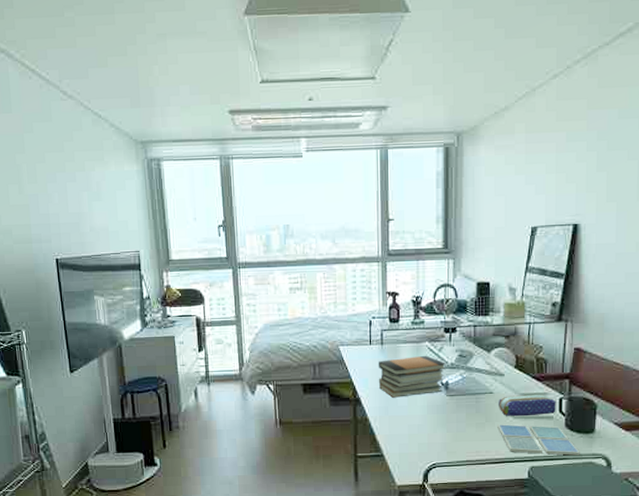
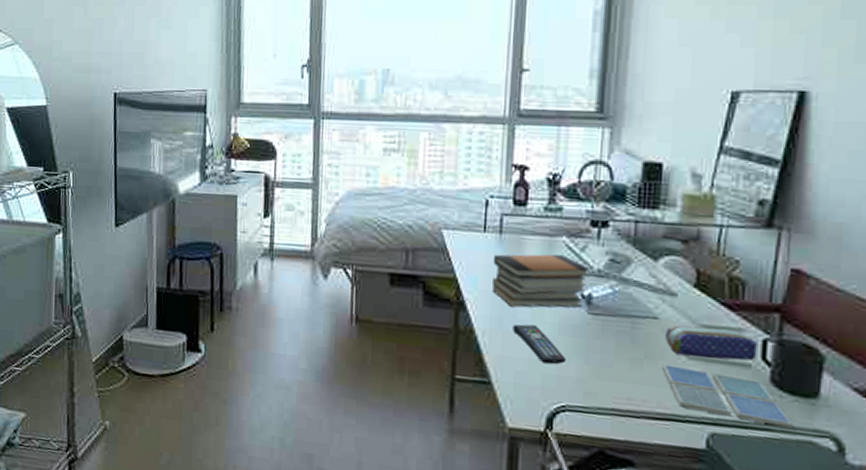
remote control: none [396,409,435,436] -> present [513,324,567,365]

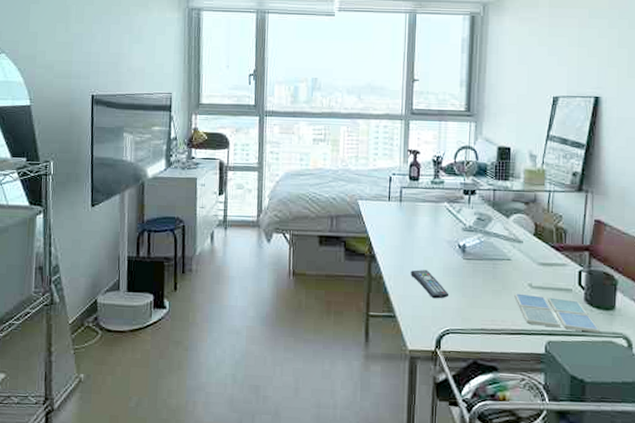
book stack: present [491,254,590,308] -> none [395,215,464,257]
pencil case: present [666,325,757,361] -> none [516,264,575,287]

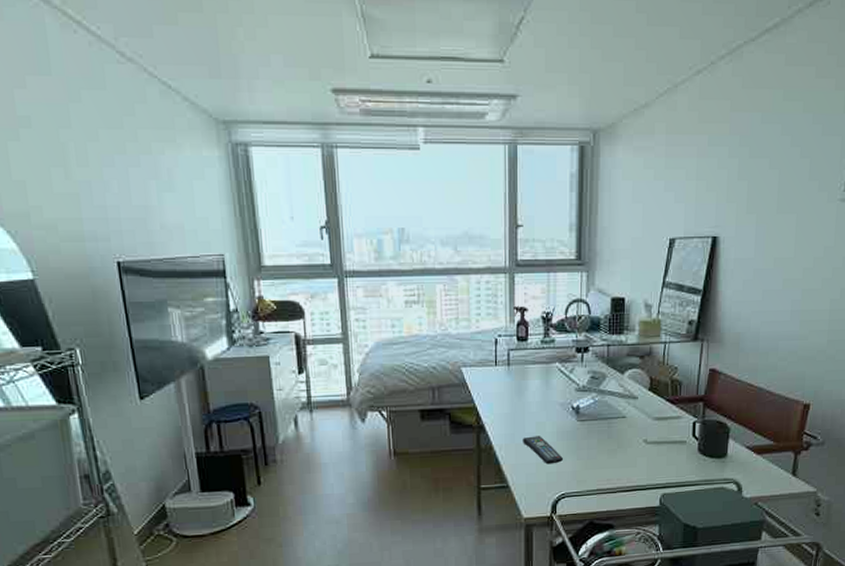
drink coaster: present [514,293,600,334] -> none [630,450,712,482]

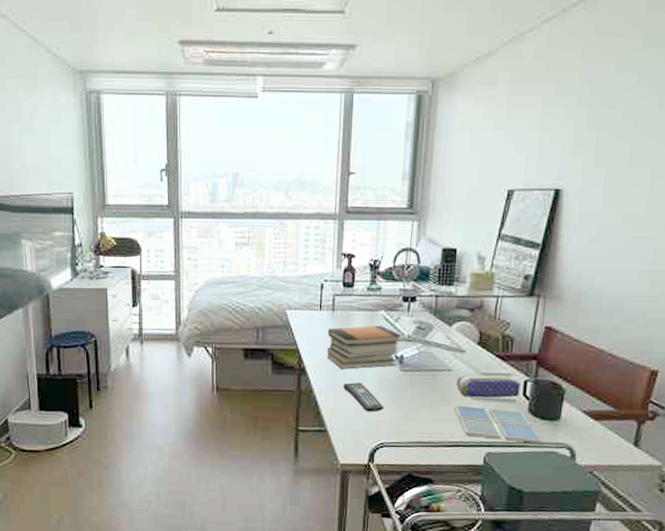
book stack: none [504,377,577,424] -> present [326,325,402,369]
drink coaster: none [630,450,712,482] -> present [454,405,542,445]
pencil case: none [631,418,690,442] -> present [457,374,521,398]

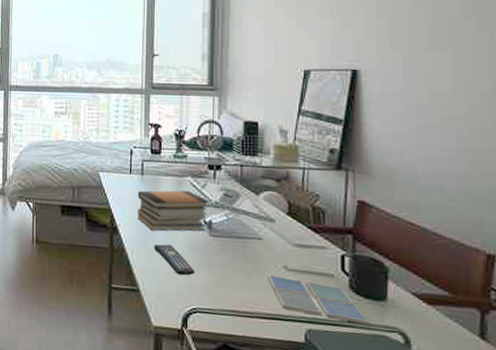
pencil case: present [457,374,521,398] -> none [269,244,337,272]

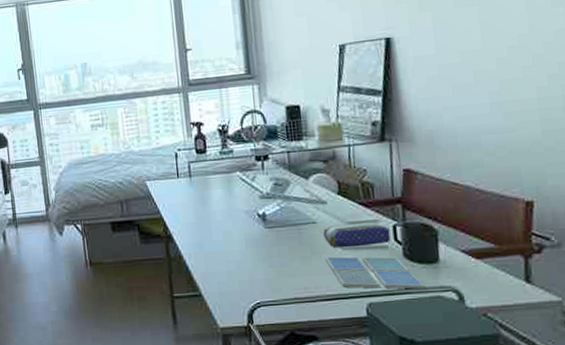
book stack: present [137,190,209,232] -> none [187,185,261,233]
remote control: present [154,244,196,276] -> none [211,244,255,273]
pencil case: none [269,244,337,272] -> present [323,222,391,248]

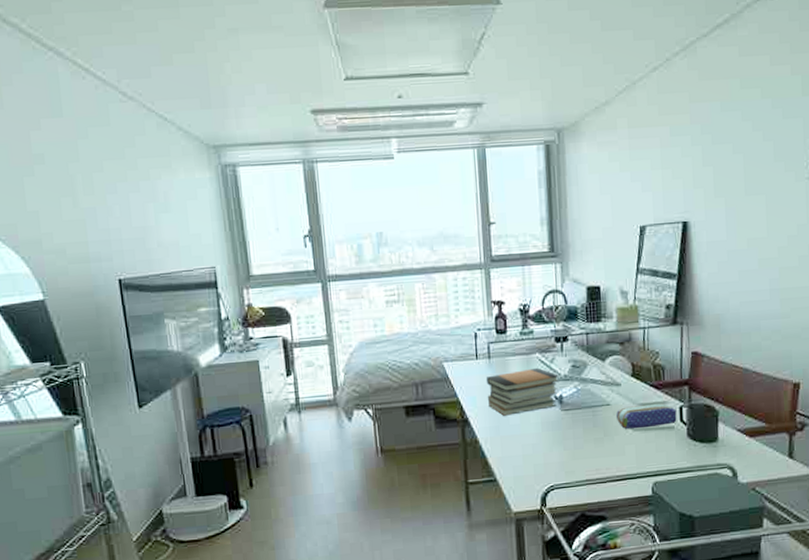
book stack: none [187,185,261,233] -> present [486,367,559,416]
drink coaster: present [325,256,425,290] -> none [617,437,704,468]

